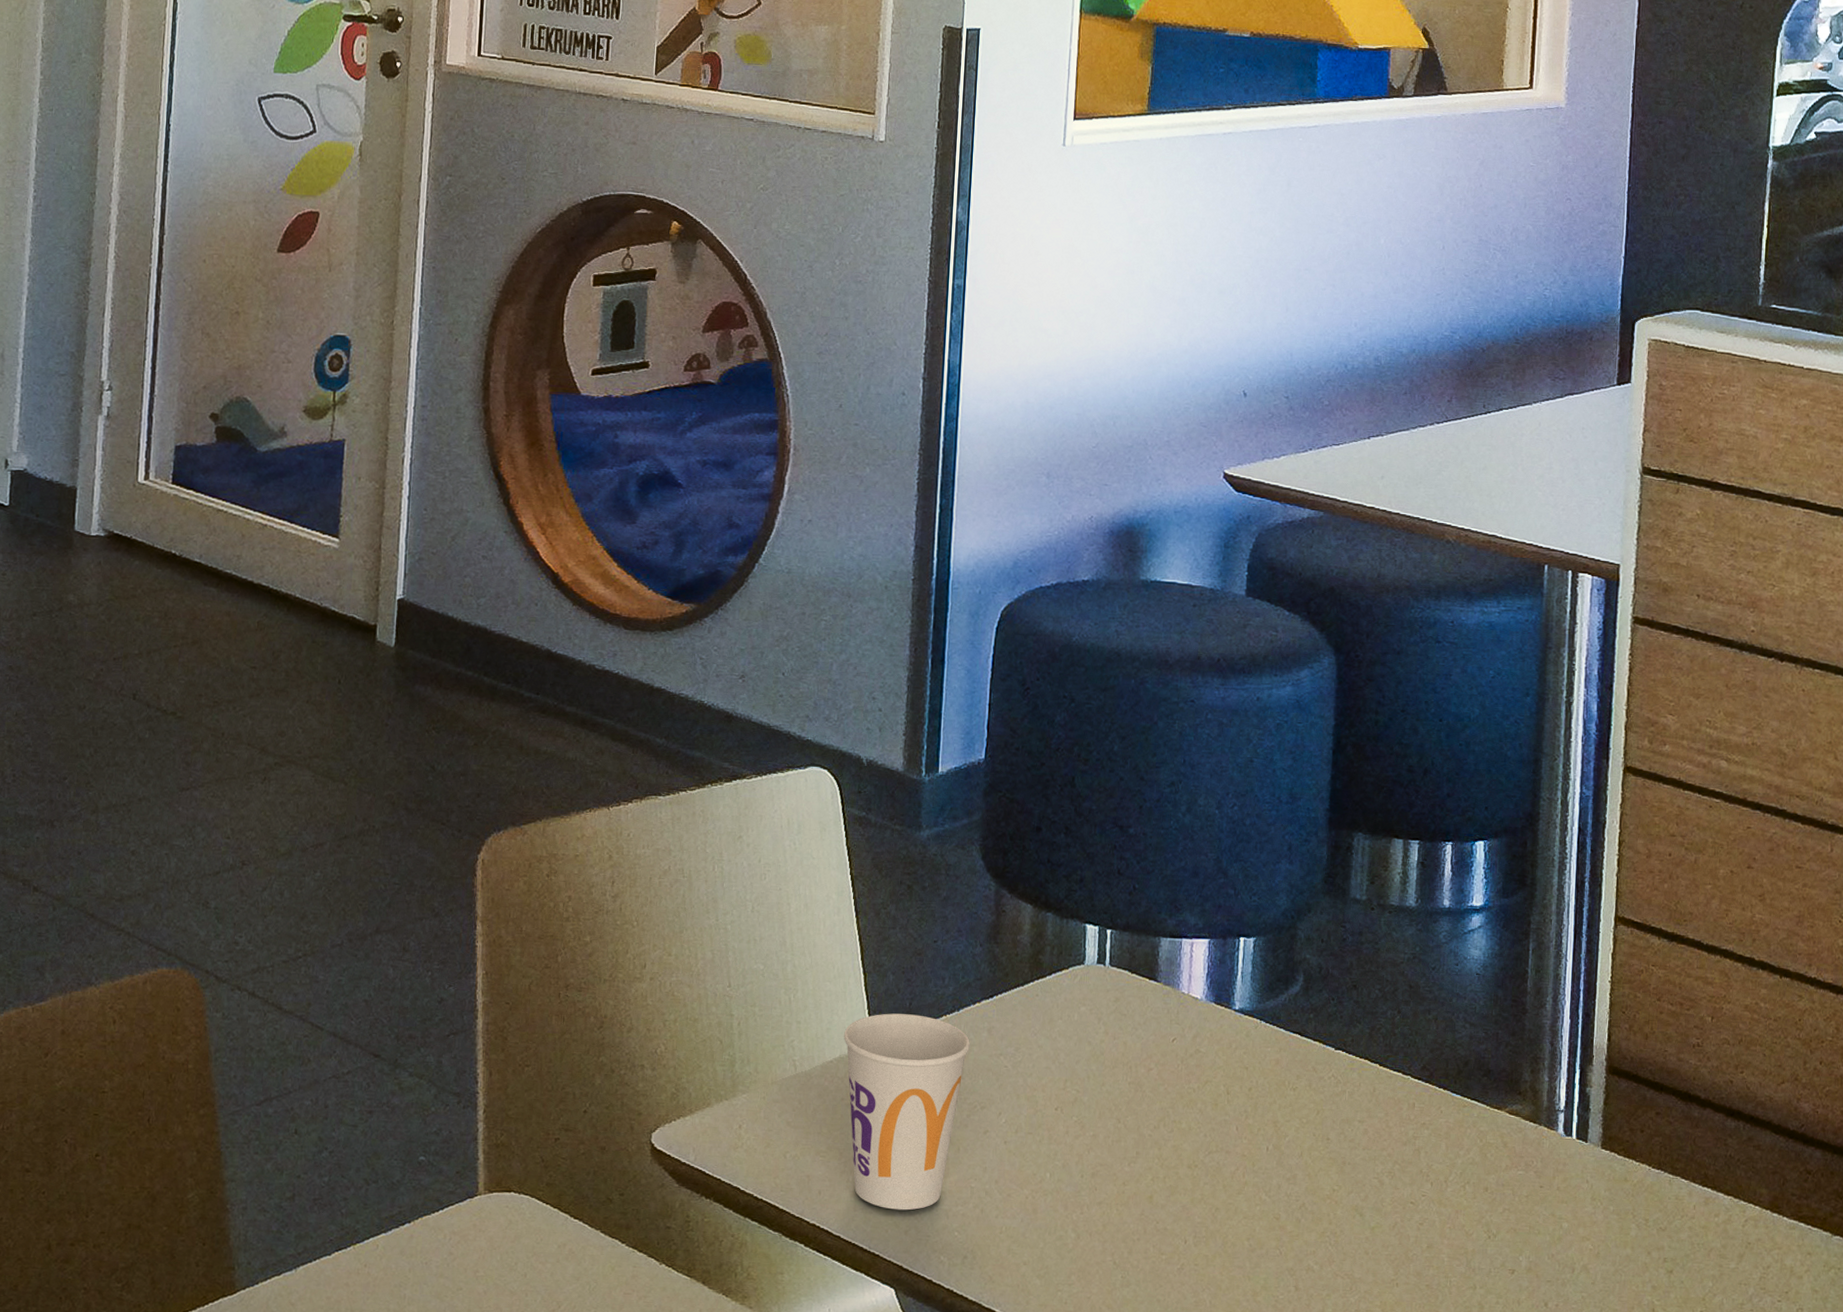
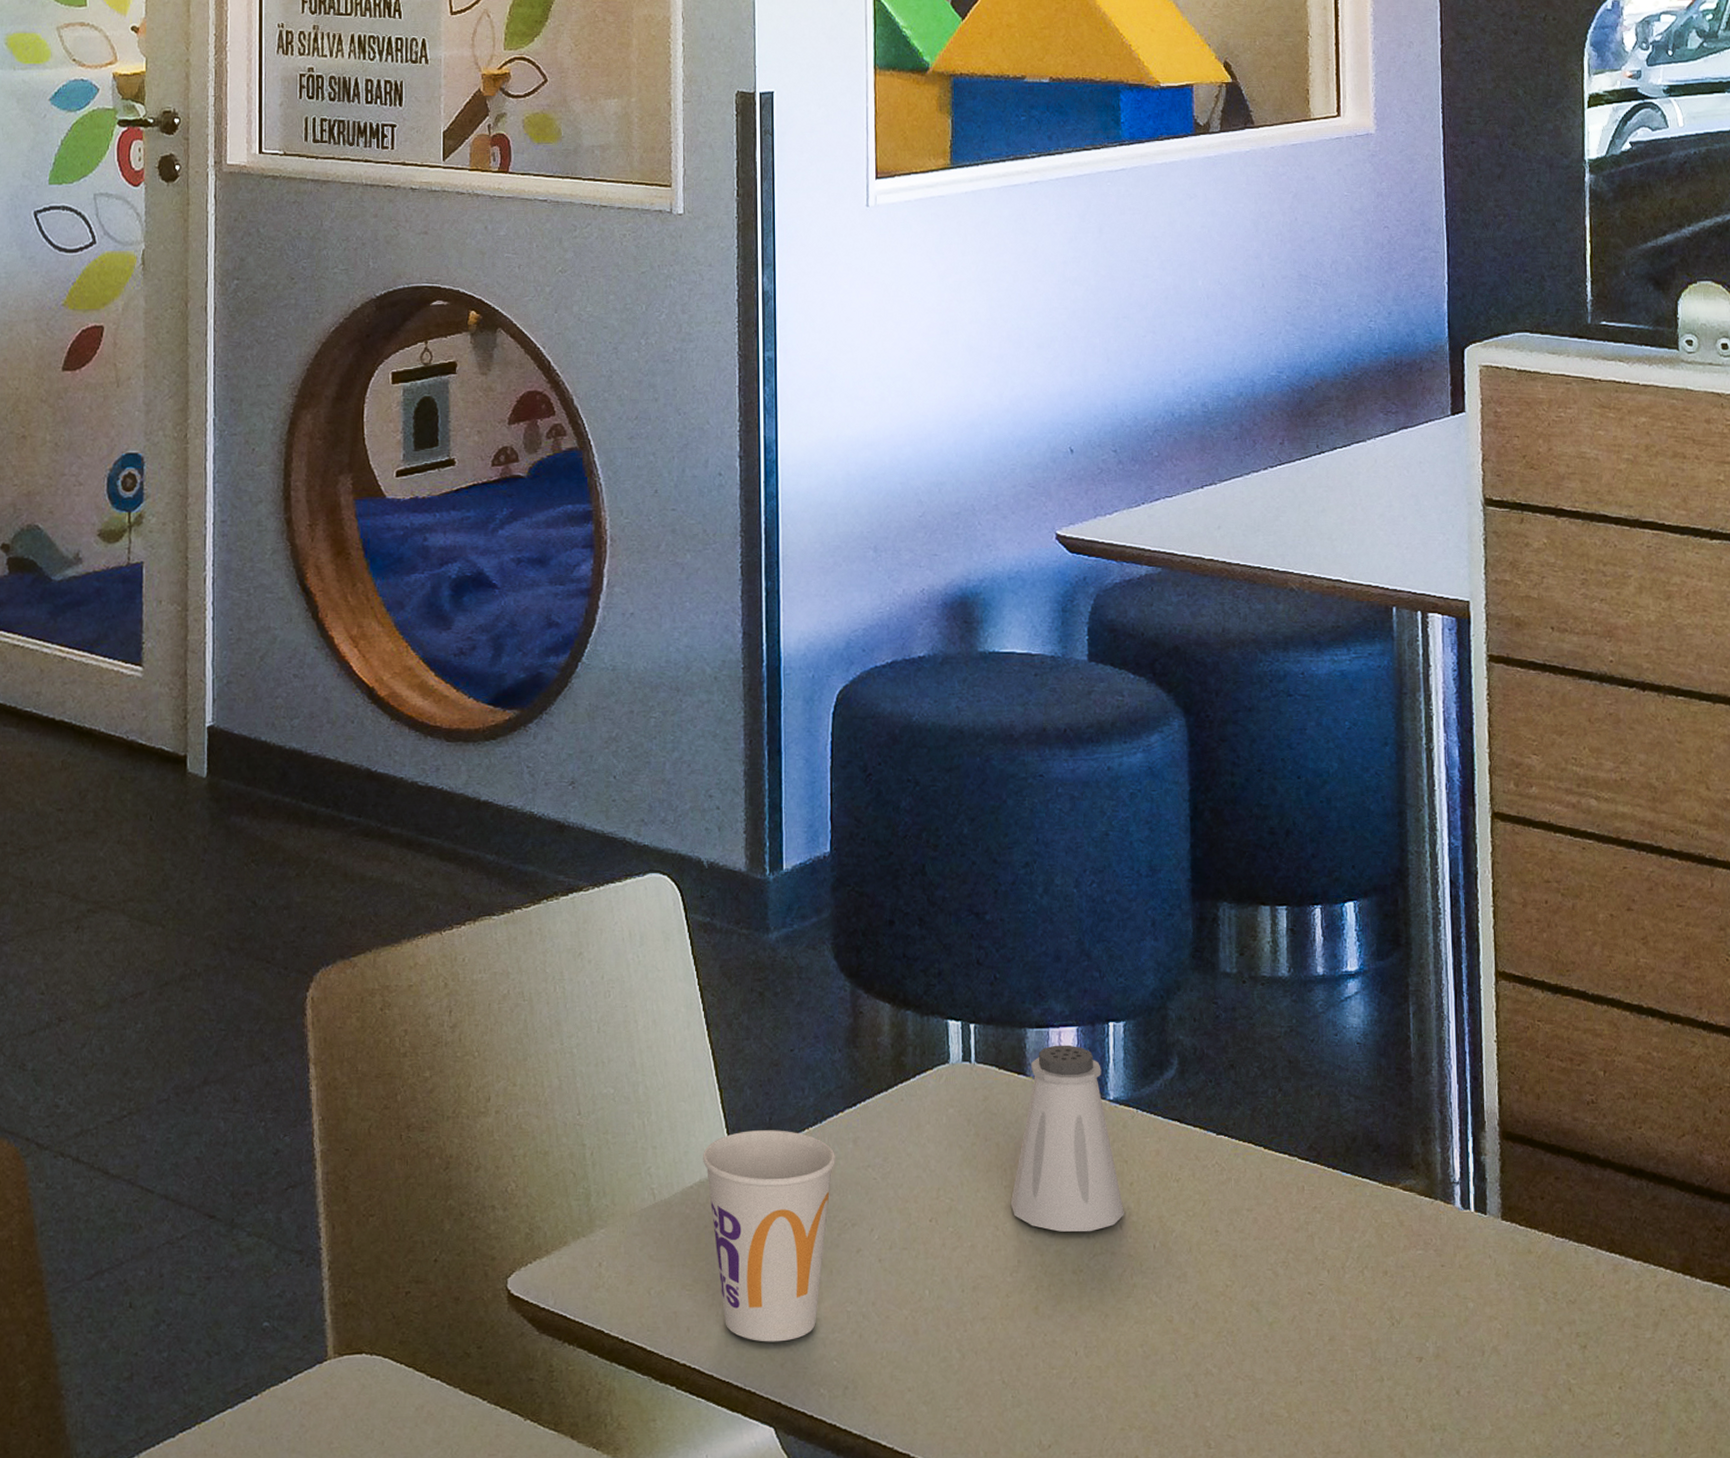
saltshaker: none [1133,955,1241,1131] -> present [1010,1045,1124,1232]

